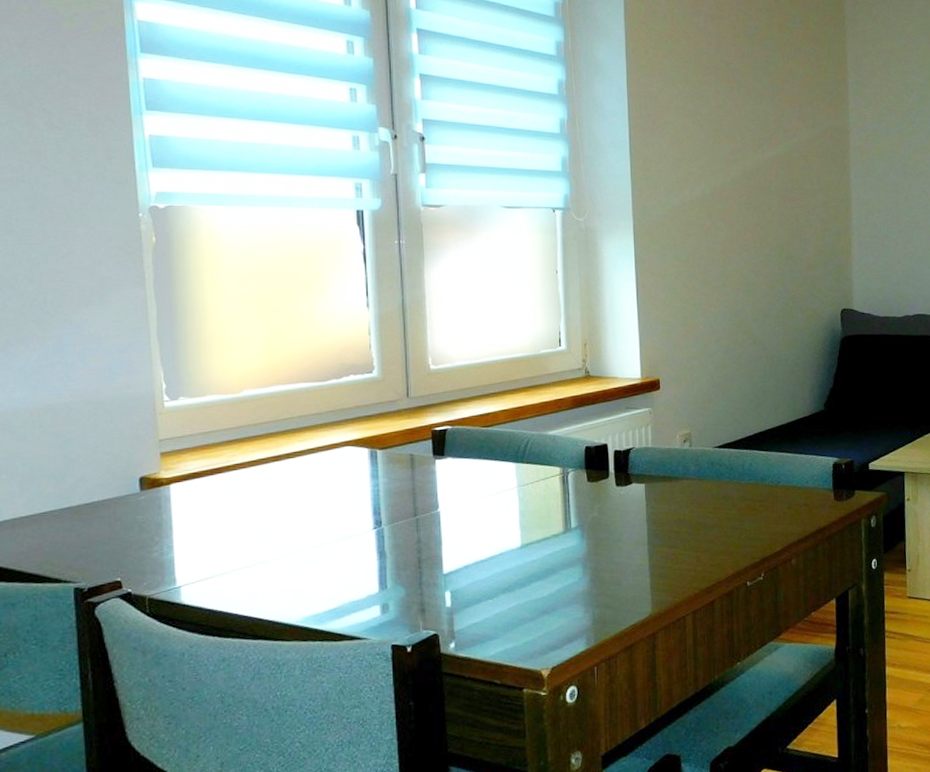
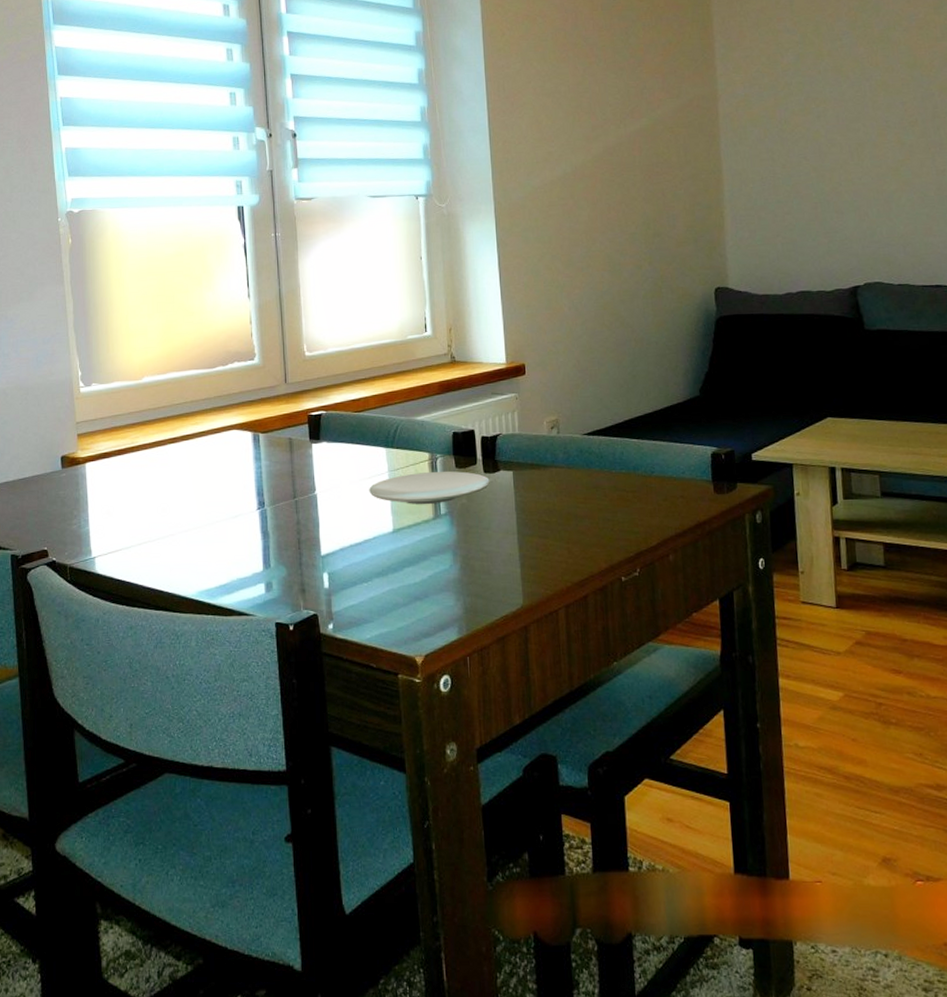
plate: none [496,485,622,519] -> present [369,471,490,504]

